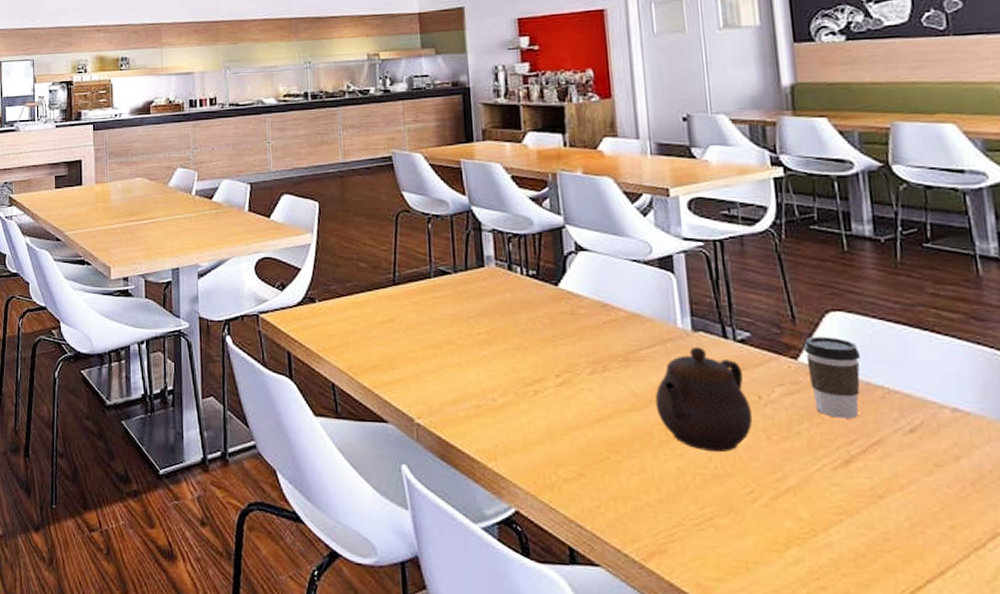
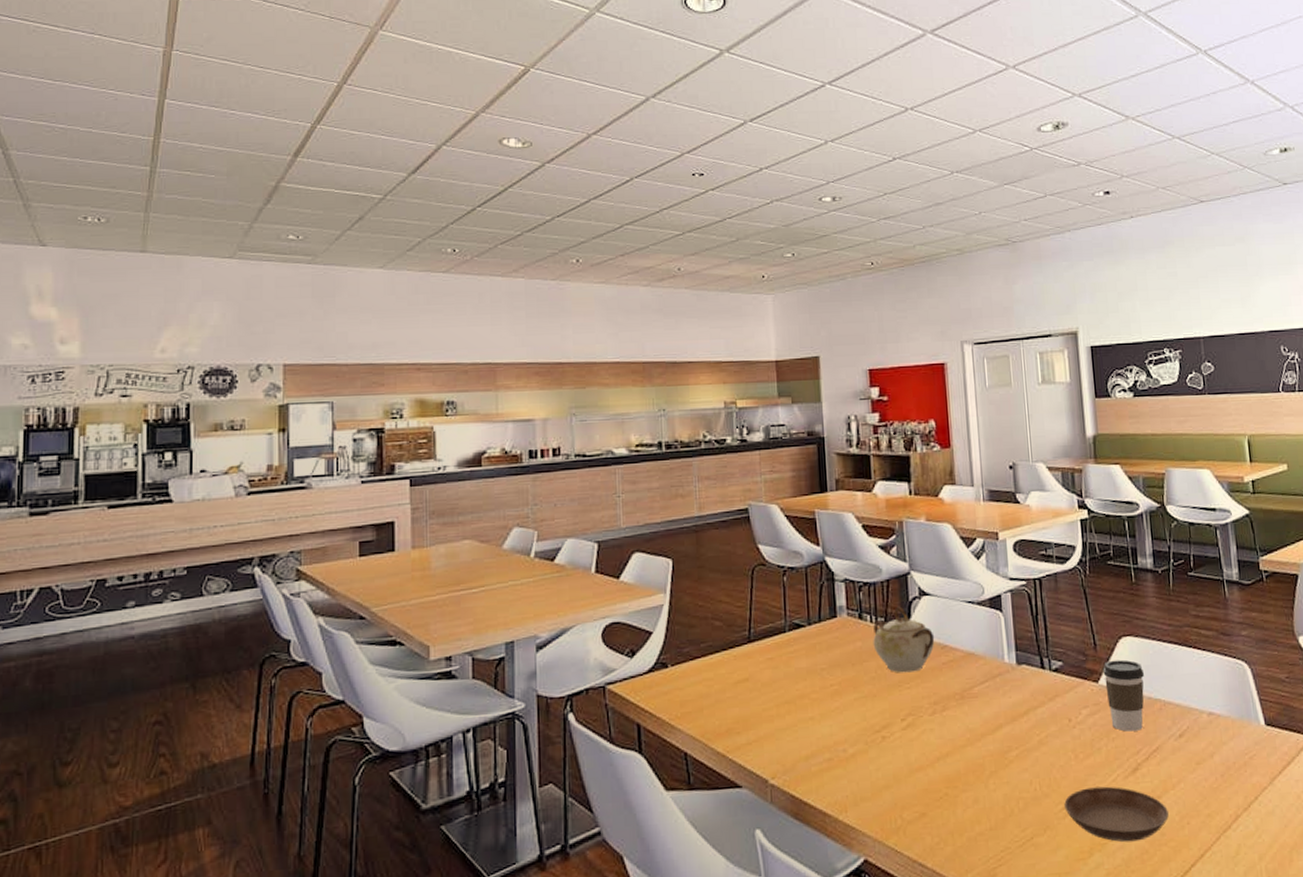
sugar bowl: none [524,260,594,329] -> present [873,606,935,673]
teapot: present [655,346,753,452] -> none [986,679,1065,776]
saucer: none [752,474,894,543] -> present [1064,786,1169,843]

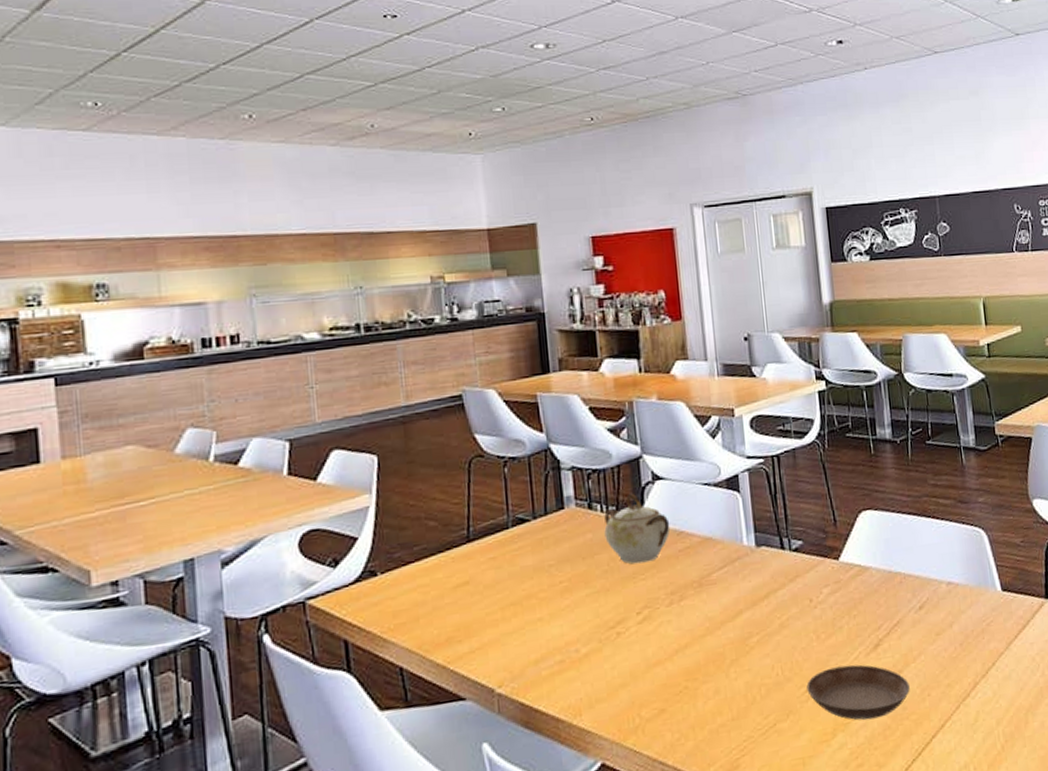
coffee cup: present [1103,659,1144,732] -> none [843,534,885,608]

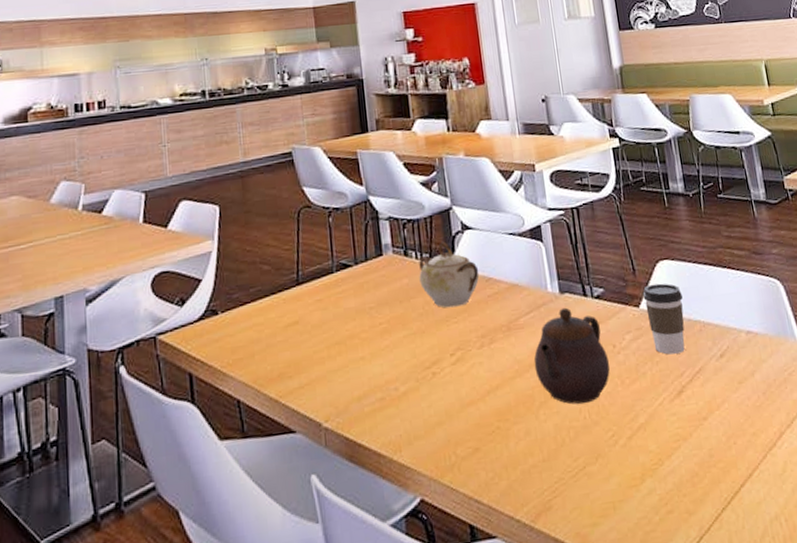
teapot: none [726,561,806,661] -> present [534,307,610,404]
saucer: present [806,664,910,720] -> none [613,410,716,466]
coffee cup: none [843,534,885,608] -> present [642,283,685,355]

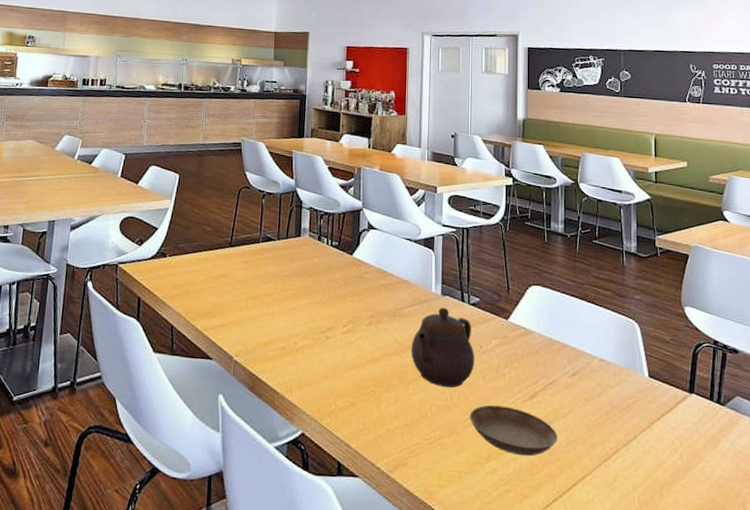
sugar bowl: present [419,241,480,308] -> none [327,235,377,289]
saucer: none [613,410,716,466] -> present [470,405,557,457]
coffee cup: present [642,283,685,355] -> none [513,303,547,365]

